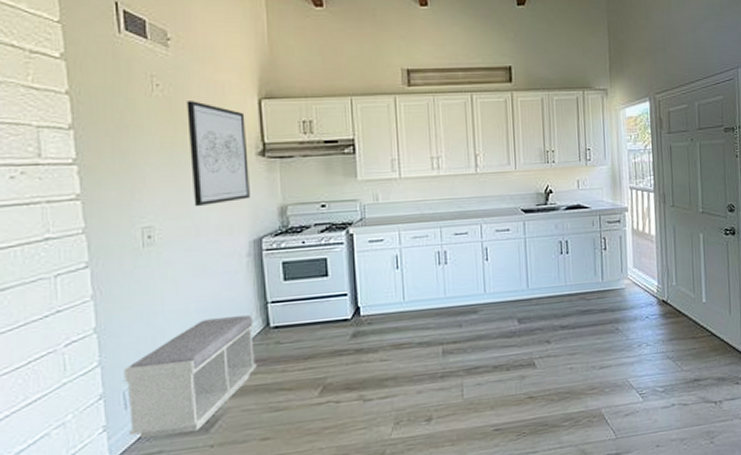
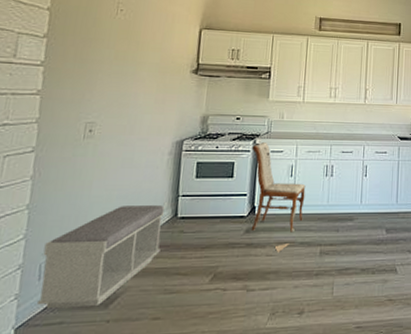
wall art: present [186,101,250,207] -> none [132,25,187,110]
dining chair: none [346,231,418,356] -> present [251,142,306,252]

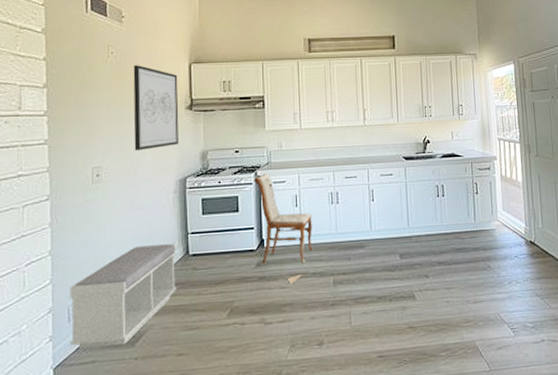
wall art: none [132,25,187,110] -> present [133,65,179,151]

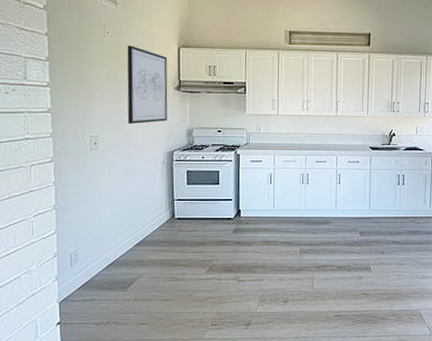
bench: present [69,244,177,350] -> none [72,208,163,289]
dining chair: present [254,174,313,284] -> none [234,153,284,250]

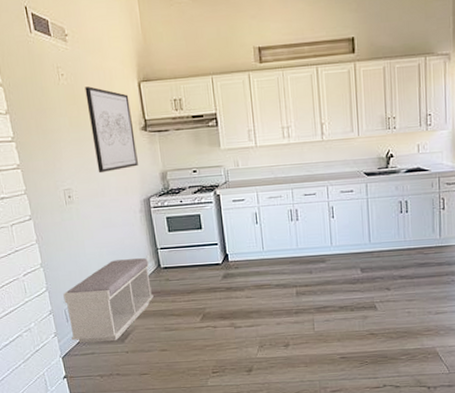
bench: none [72,208,163,289] -> present [63,258,154,344]

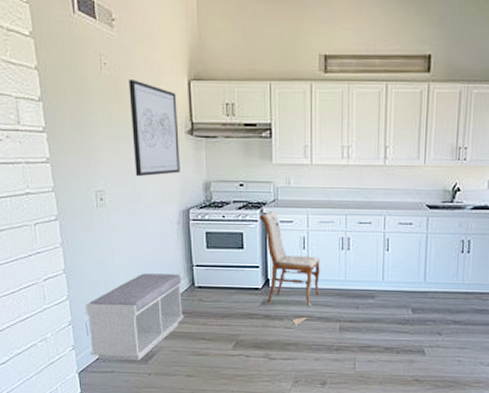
dining chair: none [214,192,275,294] -> present [260,212,320,325]

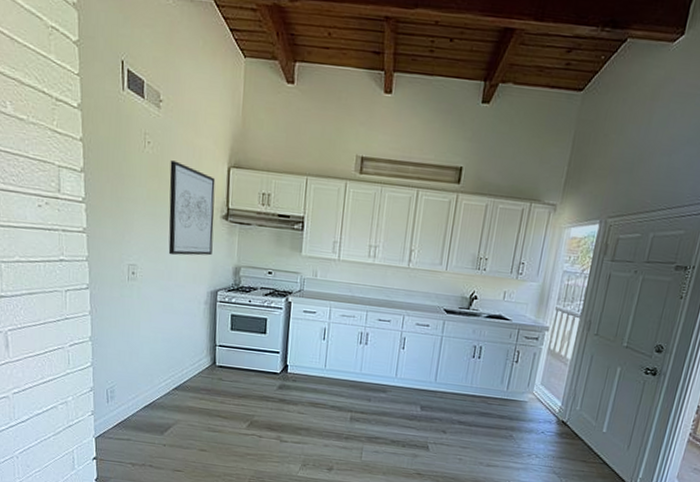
bench: present [85,273,184,361] -> none [108,348,204,432]
dining chair: present [260,212,320,325] -> none [284,301,339,412]

